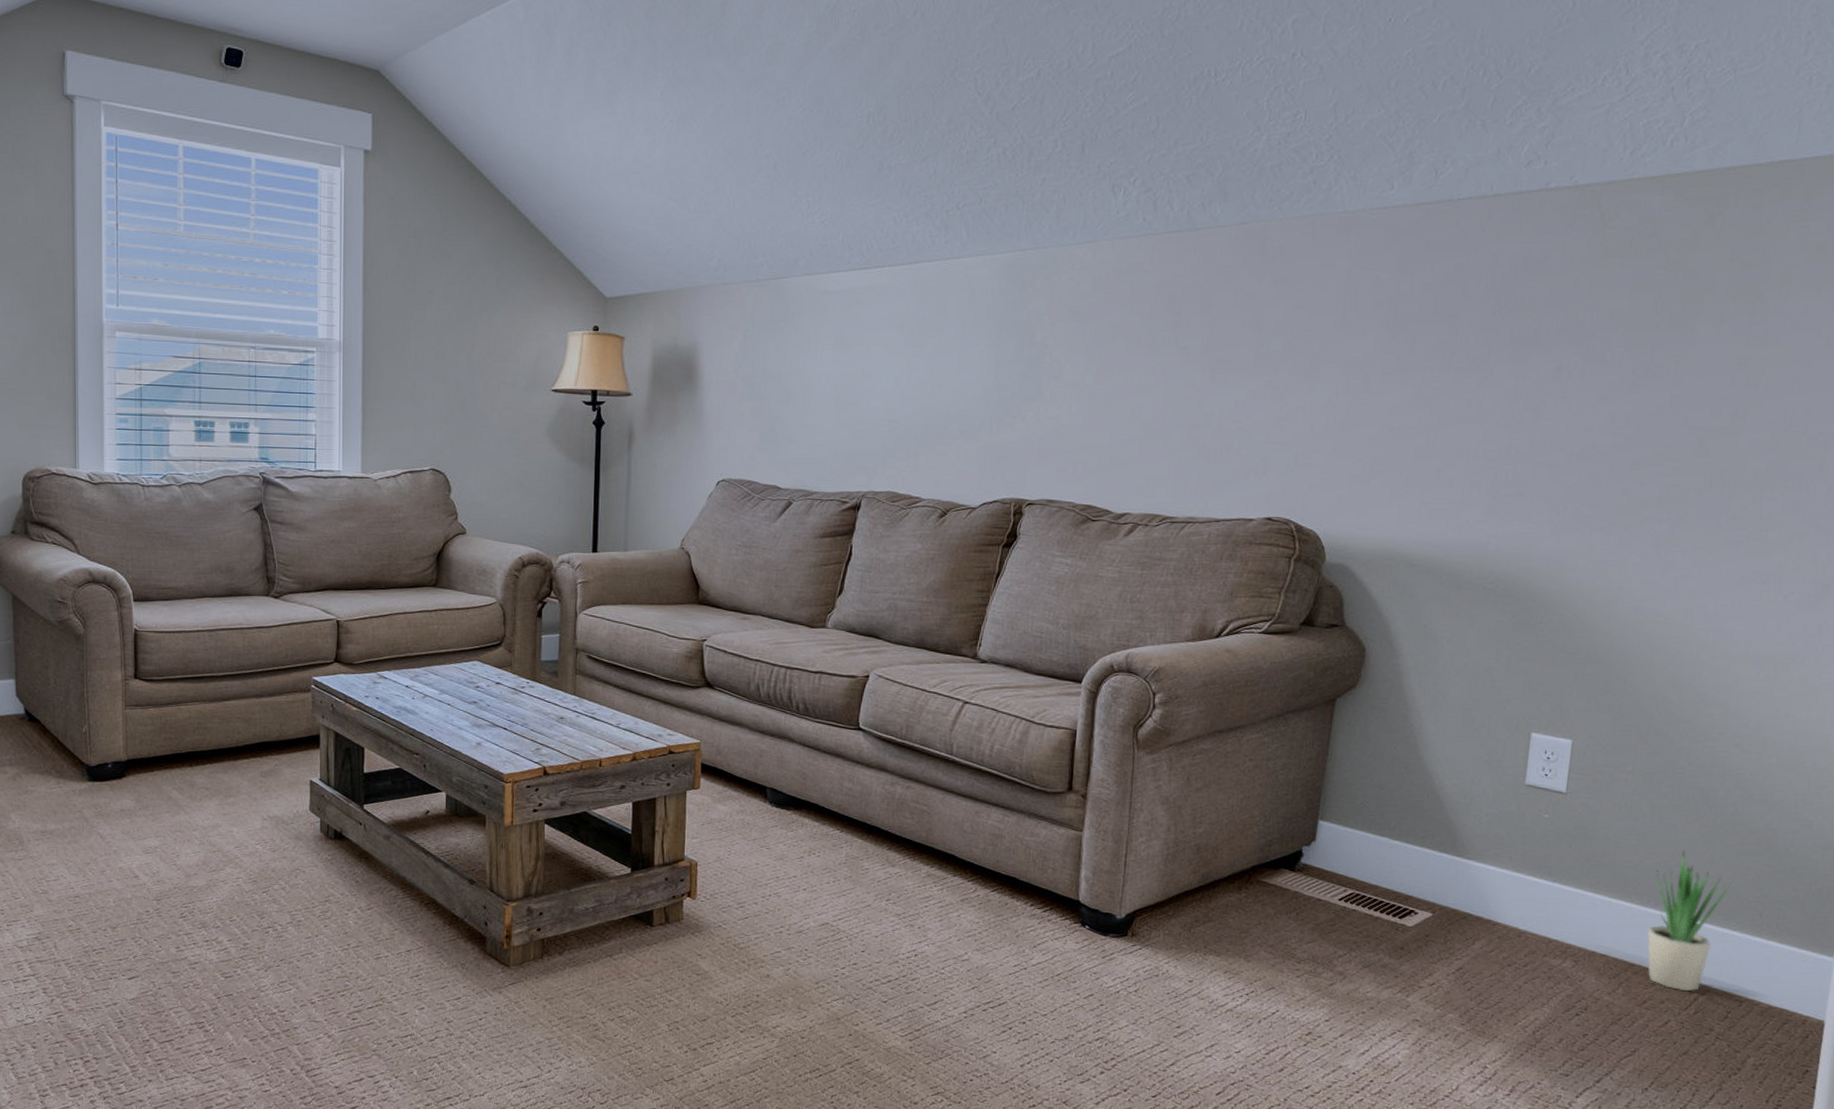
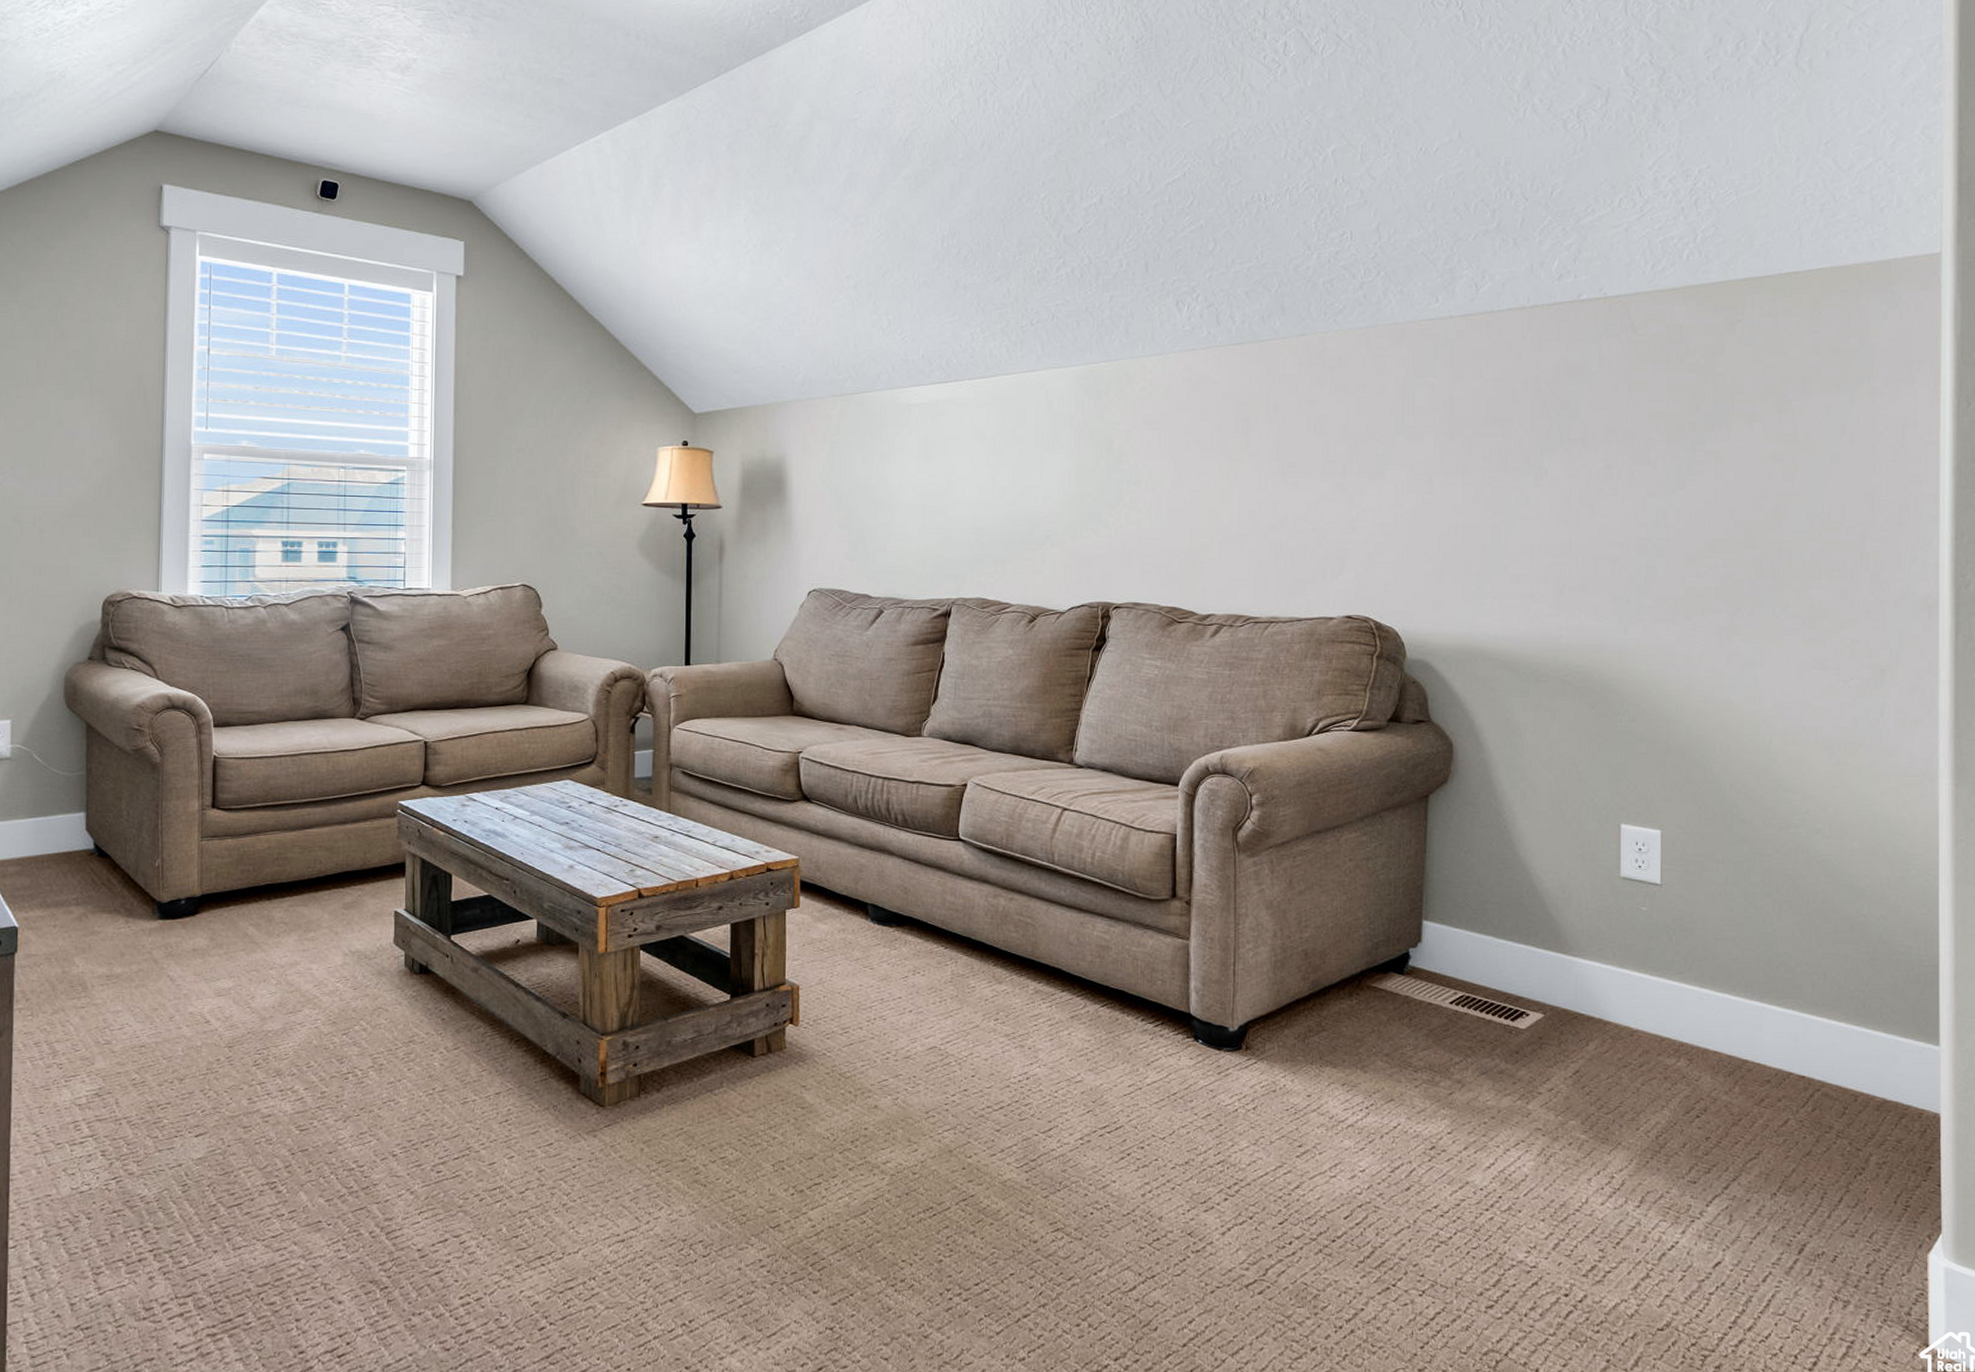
potted plant: present [1647,850,1732,992] -> none [1756,940,1831,1088]

